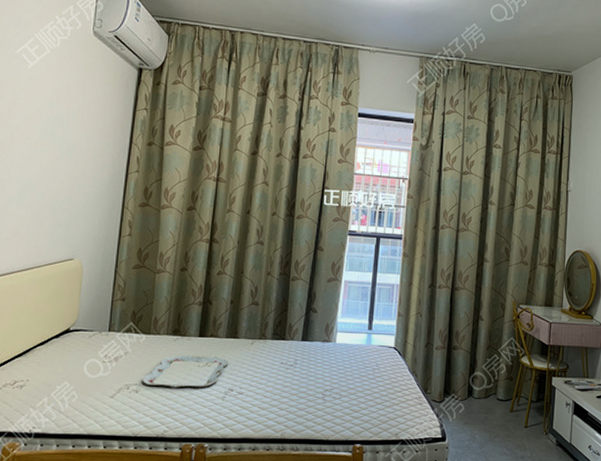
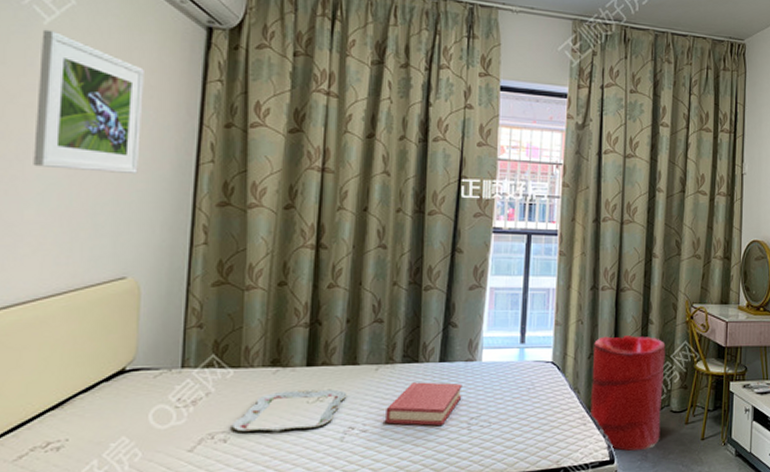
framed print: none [16,71,93,180] -> present [33,29,144,173]
hardback book: none [257,356,320,394] -> present [386,382,463,426]
laundry hamper: none [426,328,494,431] -> present [591,336,666,451]

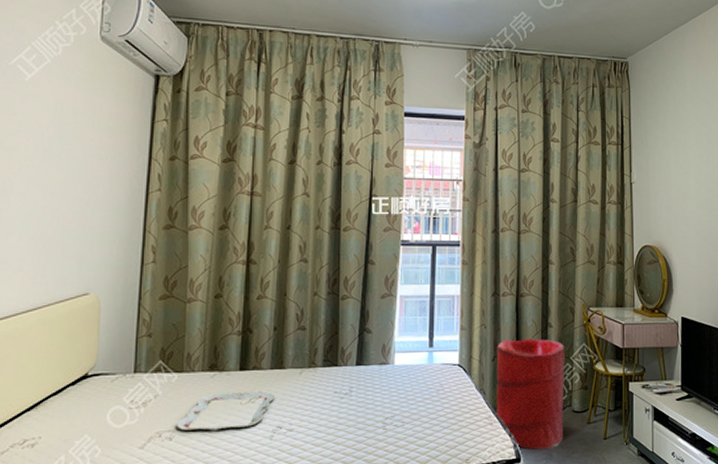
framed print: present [33,29,144,173] -> none [16,84,104,203]
hardback book: present [386,382,463,426] -> none [309,384,377,425]

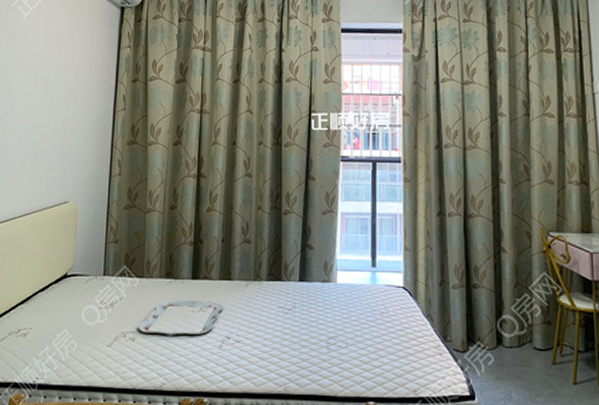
laundry hamper: present [496,339,565,450] -> none [444,263,524,388]

